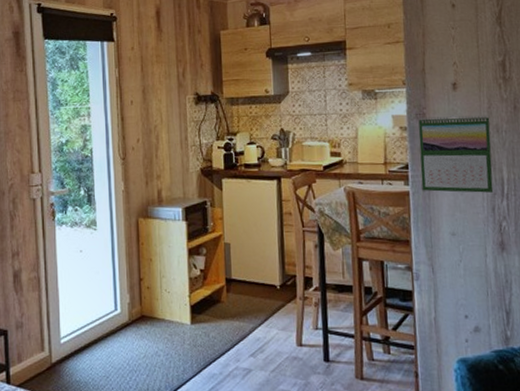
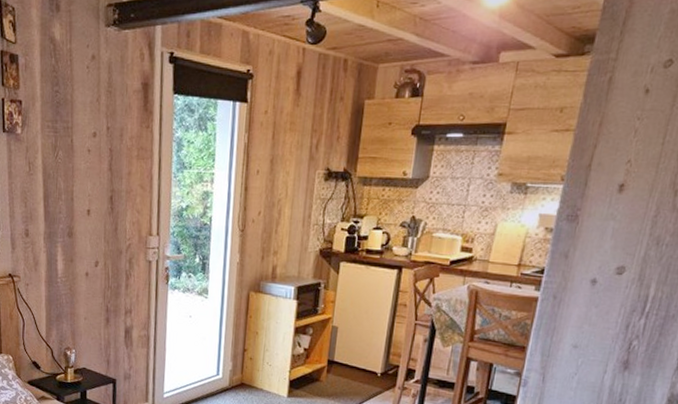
calendar: present [418,115,494,193] -> none [553,219,653,309]

